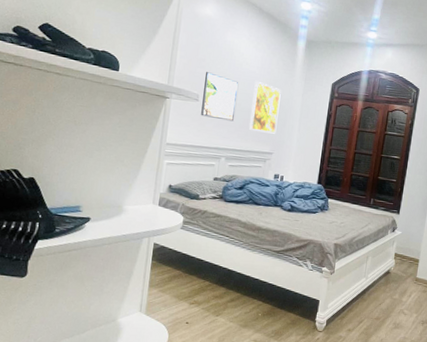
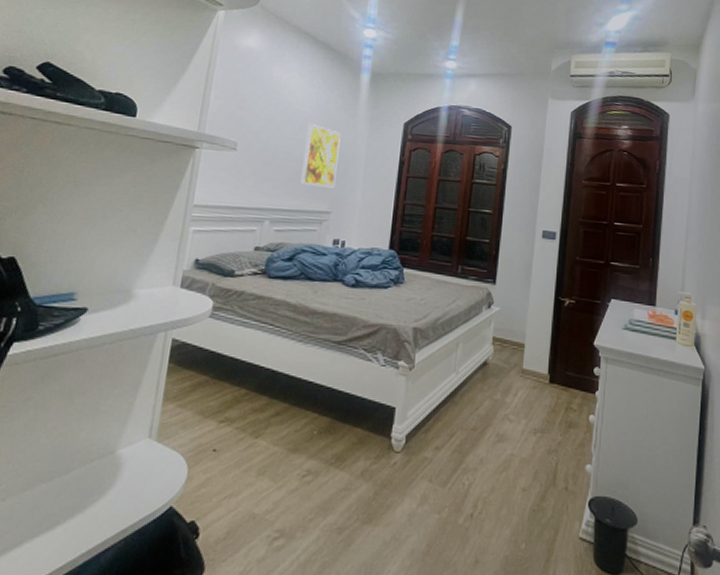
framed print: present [201,72,239,122] -> none [239,114,288,174]

